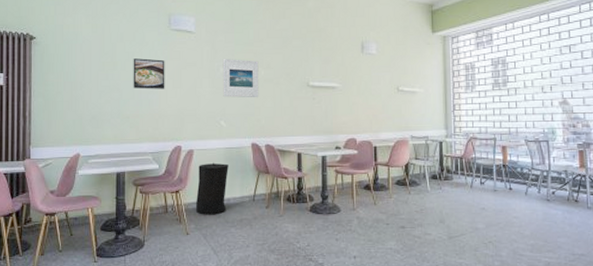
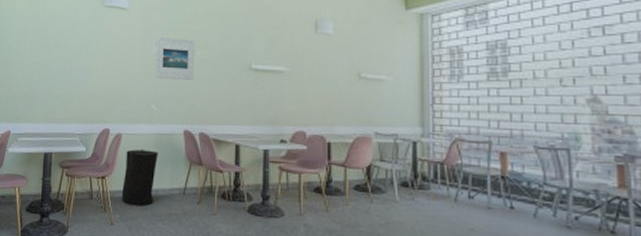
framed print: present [133,58,165,89] -> none [64,36,97,68]

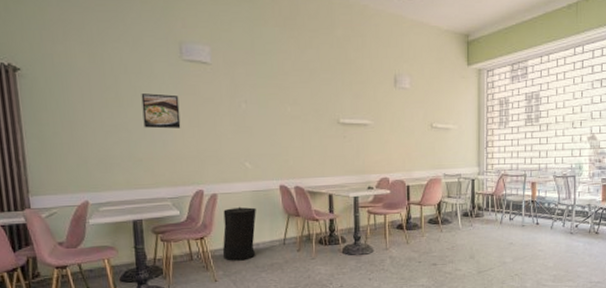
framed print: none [64,36,97,68] -> present [141,93,181,129]
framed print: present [155,37,195,81] -> none [244,94,286,137]

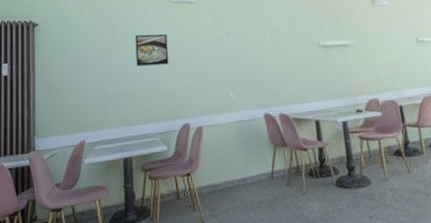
trash can: present [223,206,256,261] -> none [209,138,244,199]

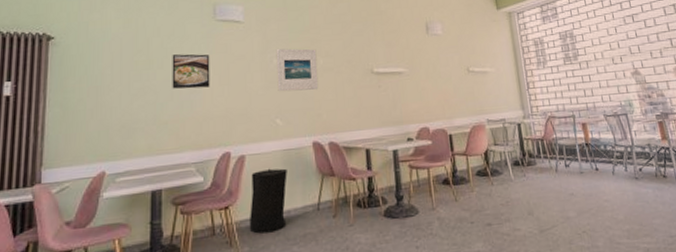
trash can: none [209,138,244,199] -> present [250,168,287,234]
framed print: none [226,25,268,67] -> present [276,48,319,92]

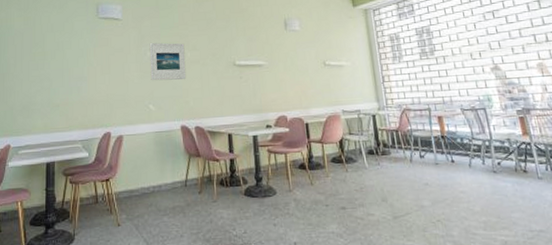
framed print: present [172,54,210,89] -> none [63,47,94,77]
trash can: present [250,168,287,234] -> none [127,147,159,204]

